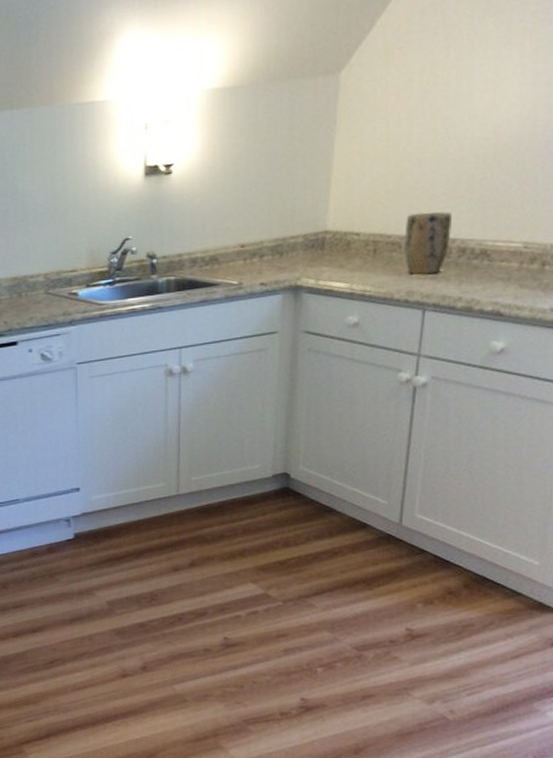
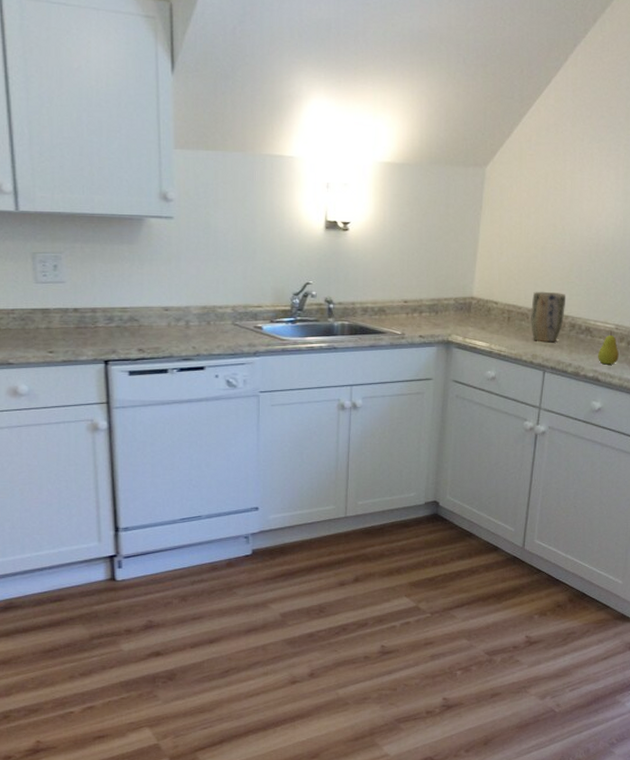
fruit: none [499,251,529,294] -> present [598,331,619,365]

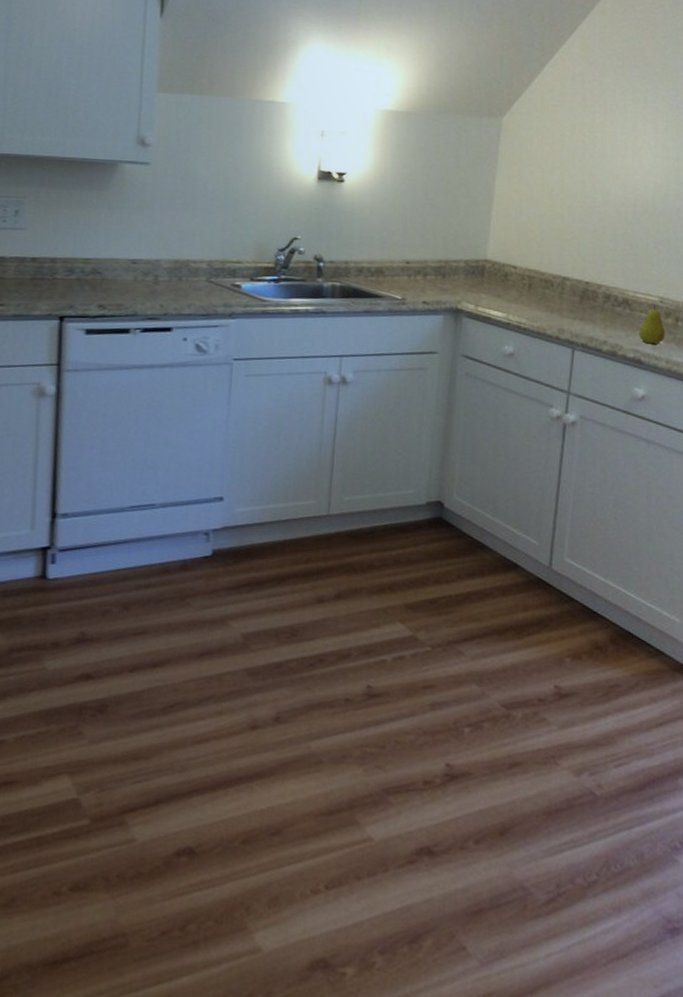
plant pot: present [531,291,565,343] -> none [556,255,598,316]

